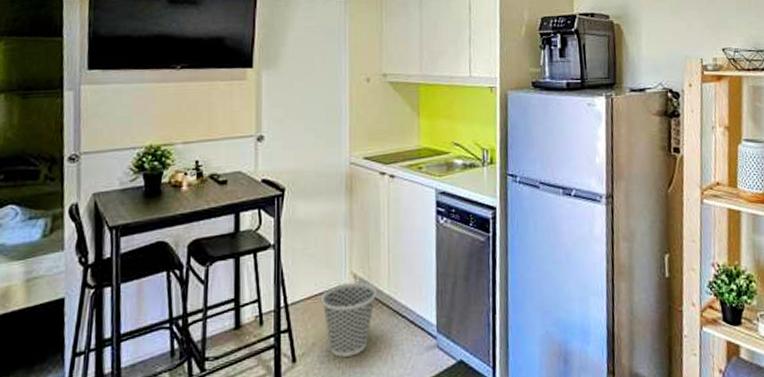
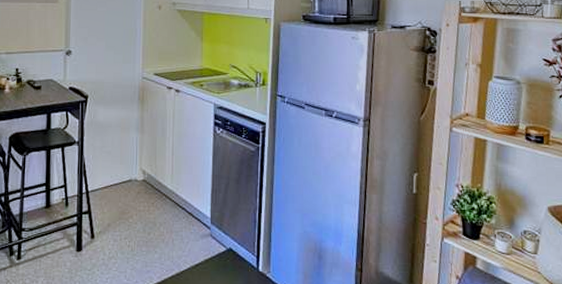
wastebasket: present [321,282,377,357] -> none [116,178,162,237]

